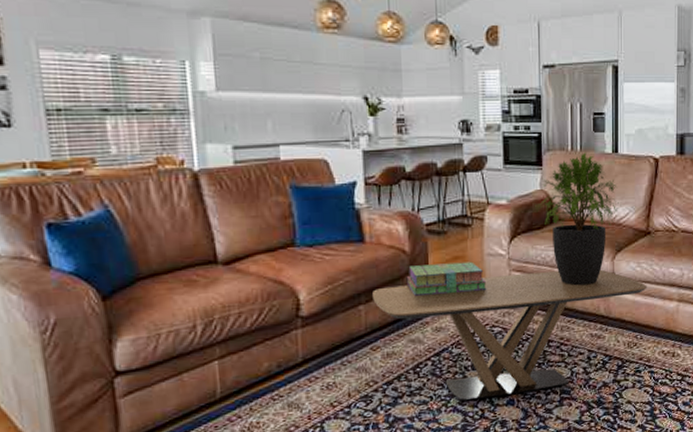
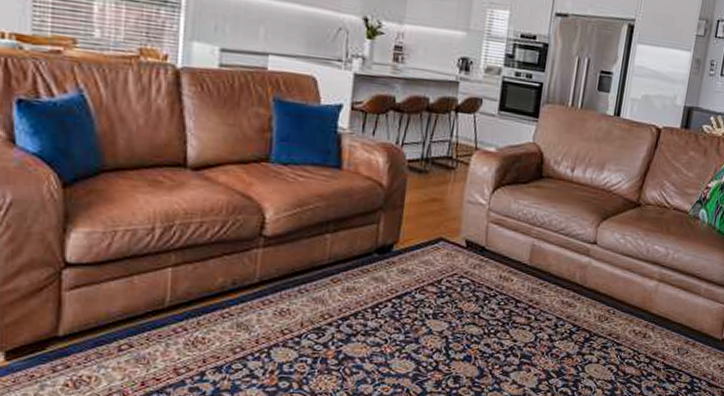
coffee table: present [373,269,647,401] -> none [341,218,629,351]
stack of books: present [406,261,487,296] -> none [378,201,462,238]
potted plant: present [535,152,621,286] -> none [524,111,615,250]

